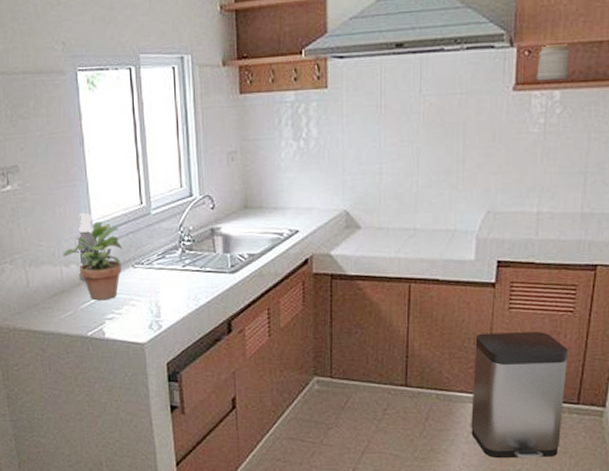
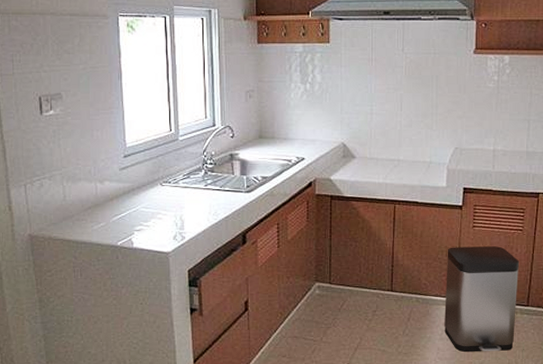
potted plant: present [62,221,123,301] -> none [98,145,153,214]
spray bottle: present [74,212,98,282] -> none [109,136,131,197]
jar: present [536,41,571,81] -> none [491,18,516,48]

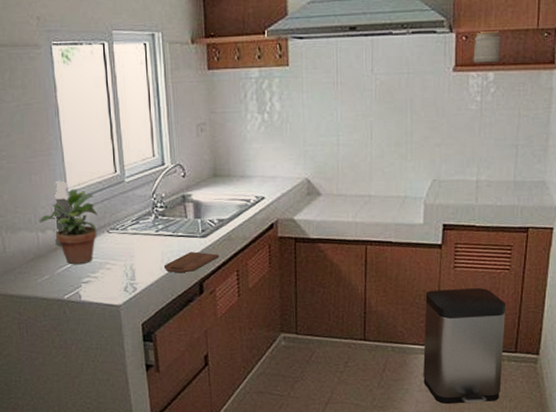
potted plant: none [98,145,153,214] -> present [38,189,99,265]
spray bottle: none [109,136,131,197] -> present [50,180,74,247]
cutting board: none [210,205,262,225] -> present [163,251,220,273]
jar: none [491,18,516,48] -> present [473,29,502,63]

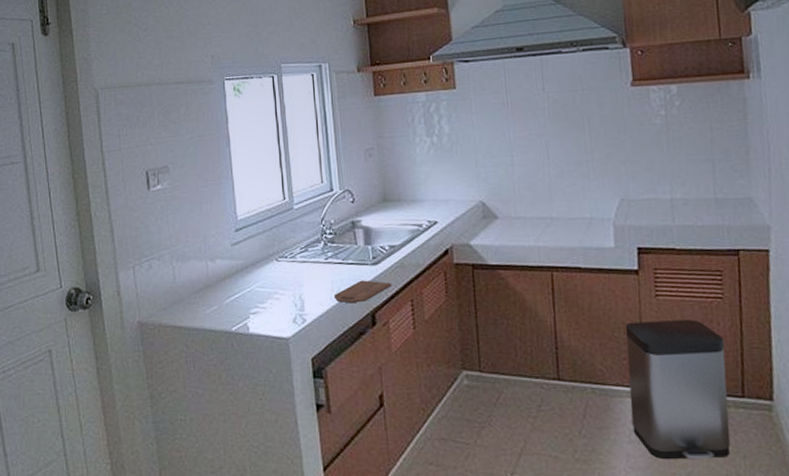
potted plant: present [38,189,99,265] -> none [208,217,267,295]
spray bottle: present [50,180,74,247] -> none [220,209,243,276]
jar: present [473,29,502,63] -> none [650,42,683,77]

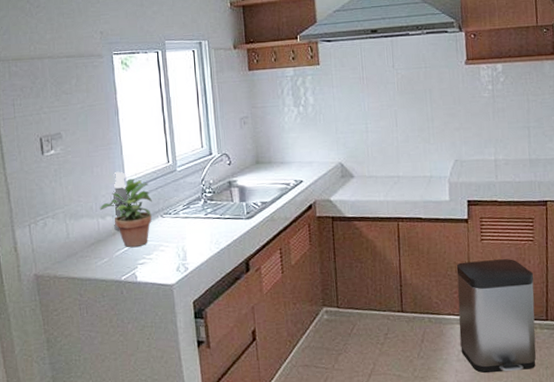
potted plant: none [208,217,267,295] -> present [99,178,153,248]
spray bottle: none [220,209,243,276] -> present [110,171,131,232]
cutting board: present [333,280,392,304] -> none [212,232,264,253]

